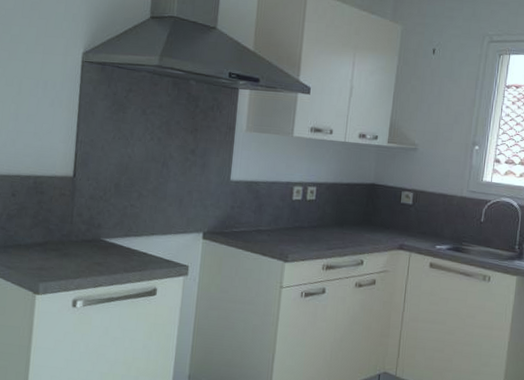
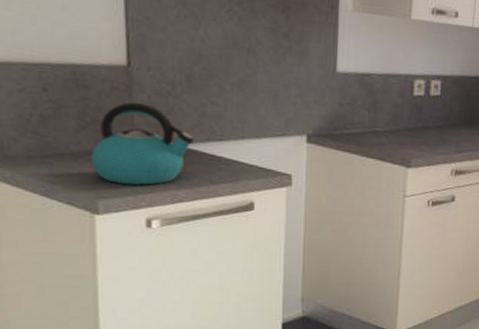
kettle: none [39,205,116,272] -> present [92,102,195,185]

